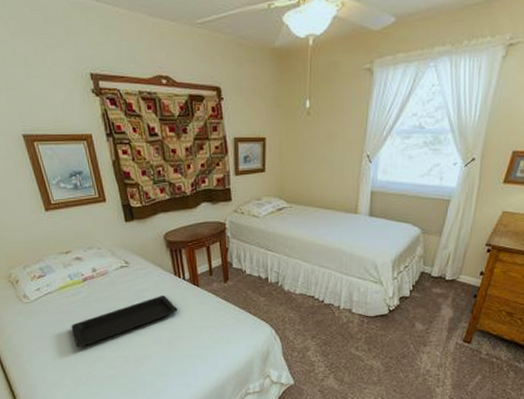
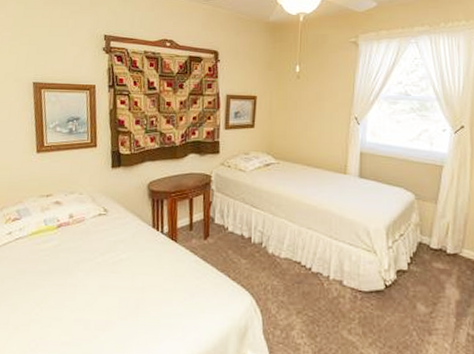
serving tray: present [71,296,178,347] -> none [33,249,151,304]

